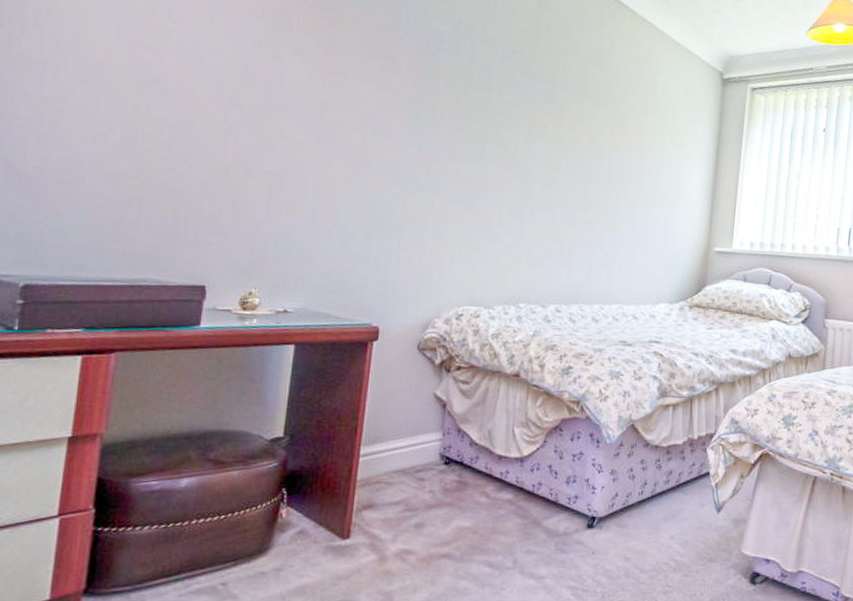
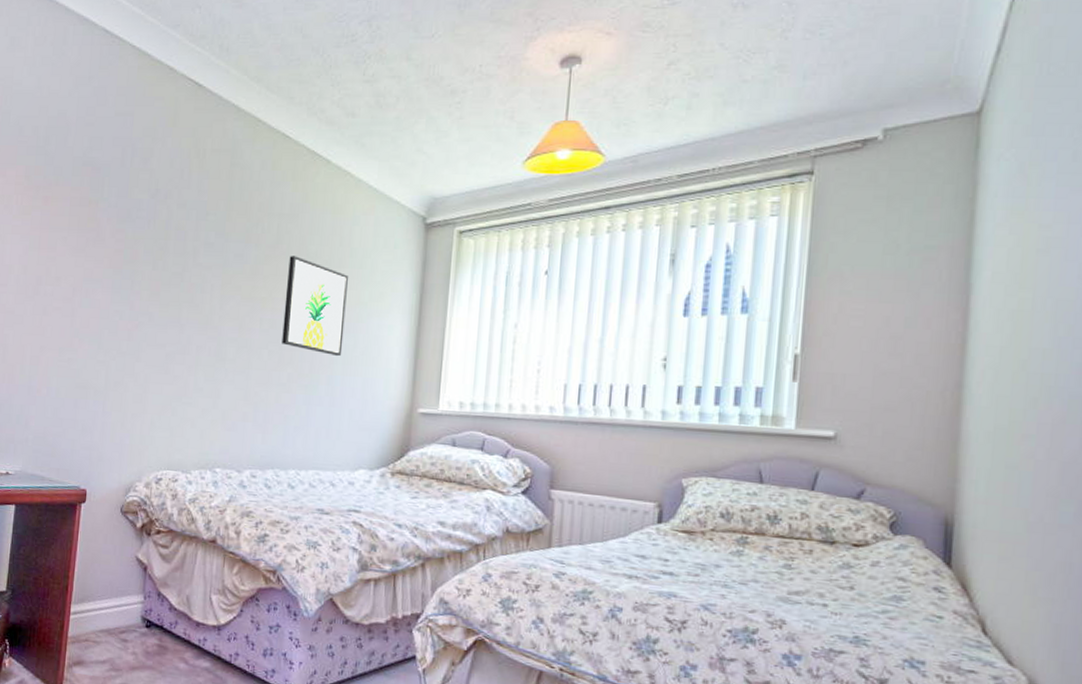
wall art: none [587,99,653,198] -> present [282,256,349,357]

